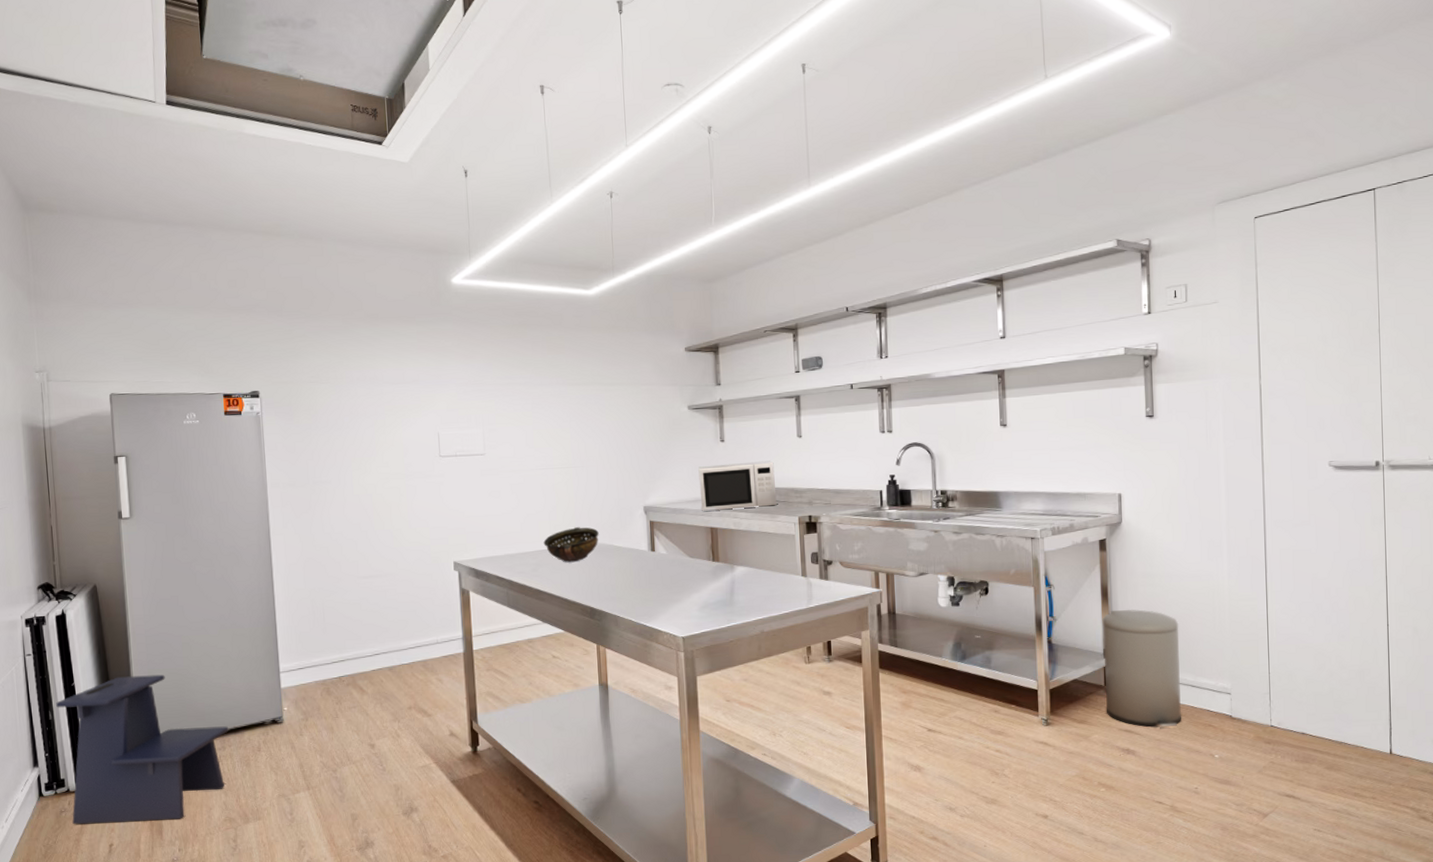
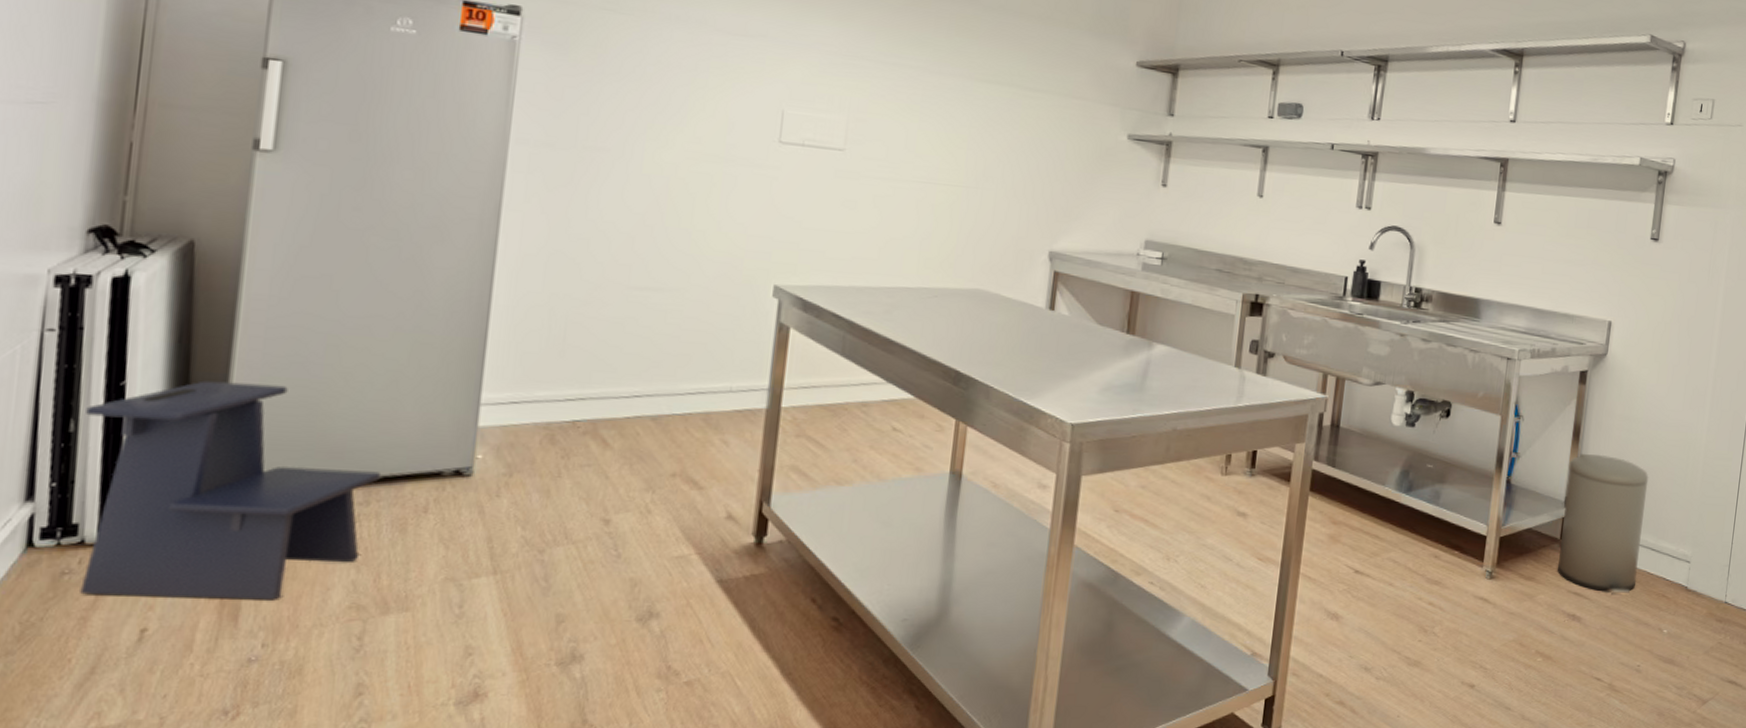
colander: present [543,527,599,563] -> none [906,264,984,310]
microwave: present [698,460,777,512] -> none [1124,212,1224,276]

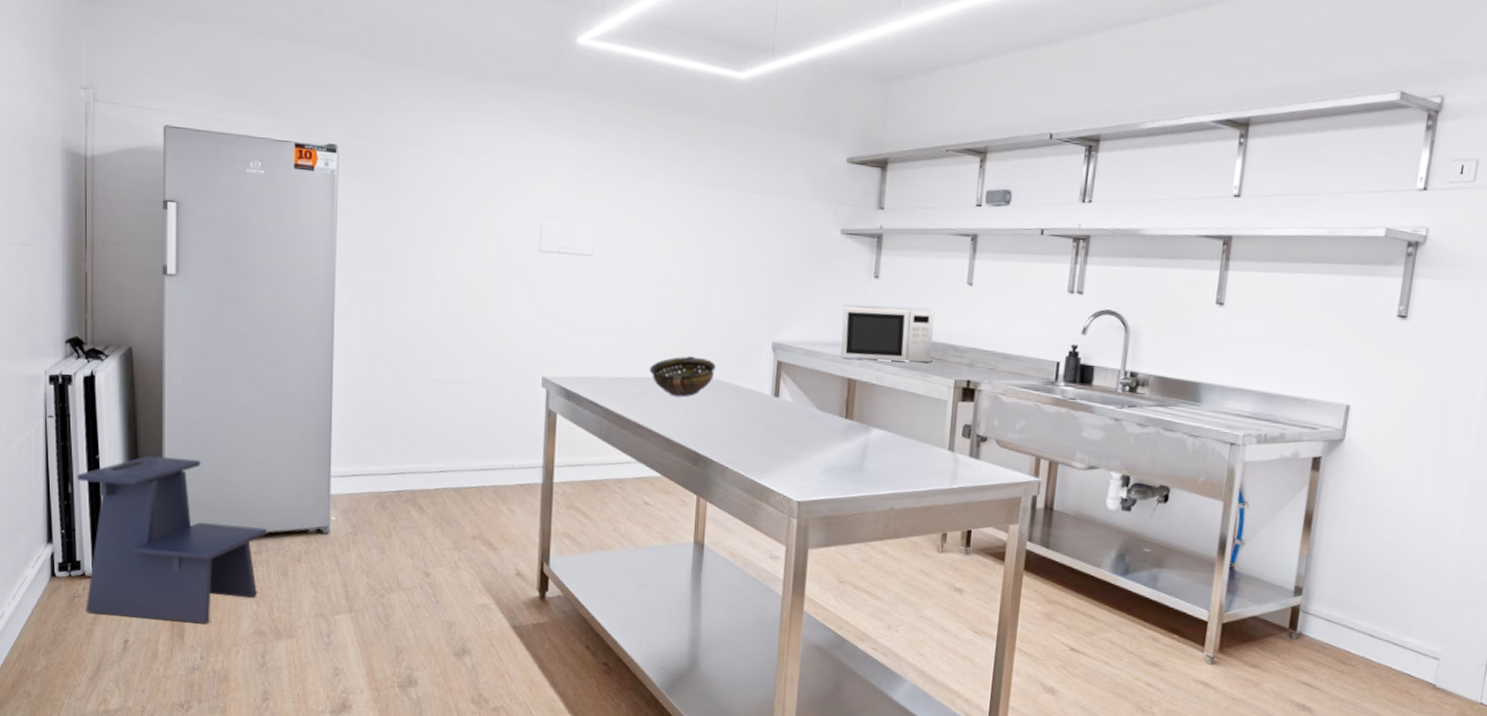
colander: none [906,264,984,310] -> present [649,356,716,398]
microwave: none [1124,212,1224,276] -> present [841,304,935,363]
pedal bin: present [1557,454,1649,593] -> none [1285,543,1392,687]

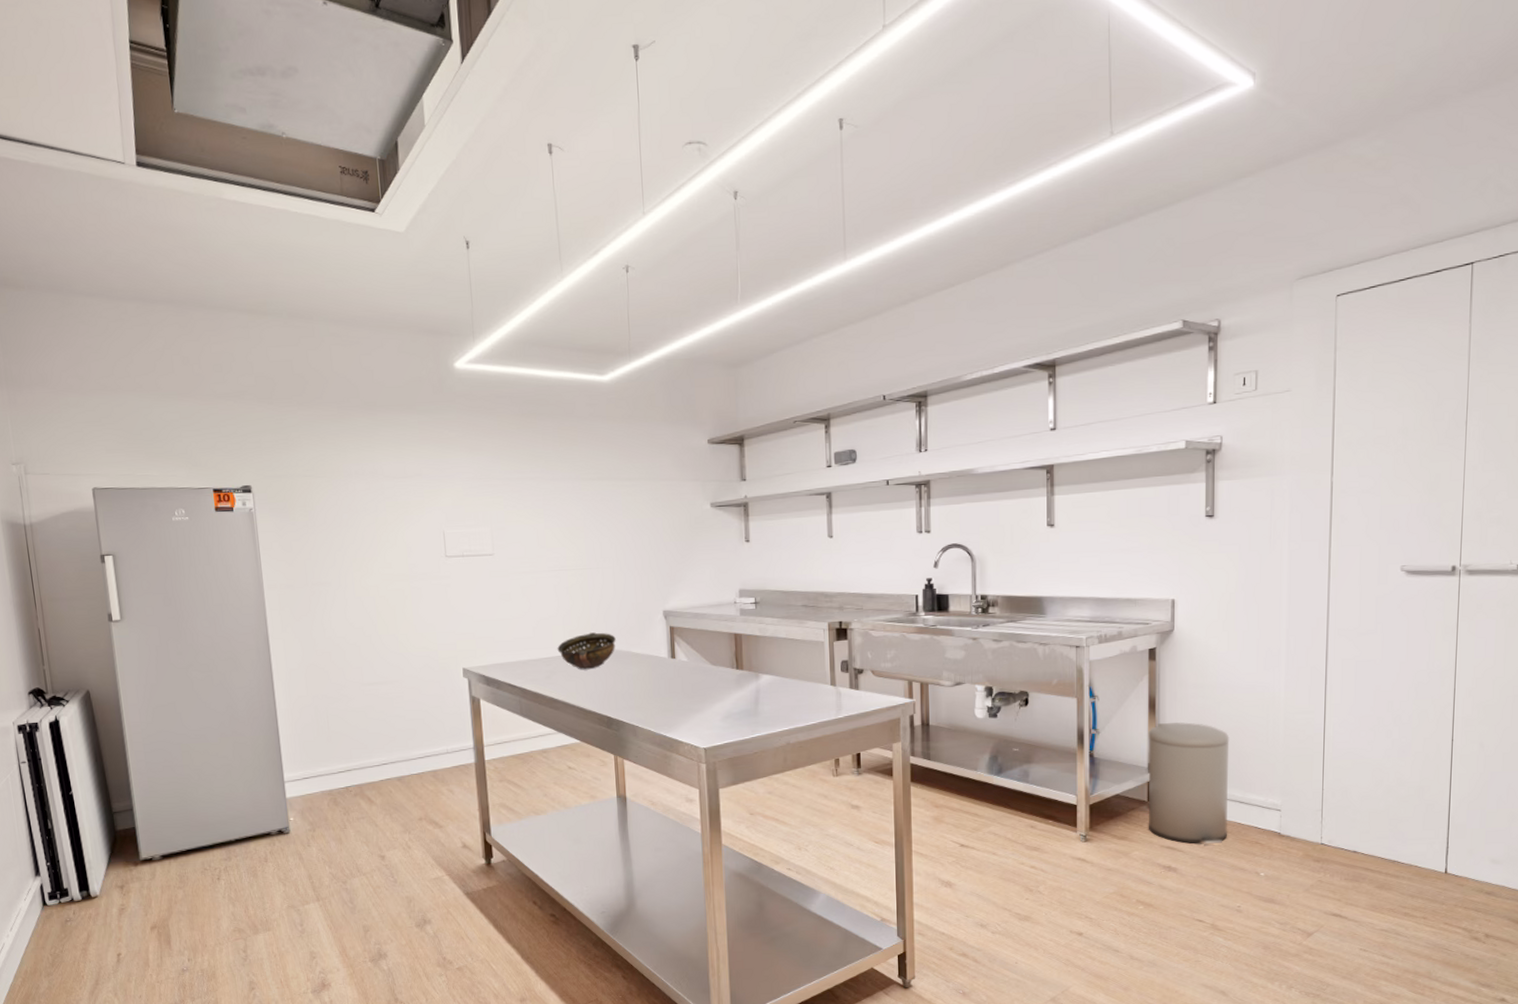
step stool: present [77,455,268,624] -> none [55,783,234,934]
microwave: present [841,304,935,363] -> none [722,562,805,617]
pedal bin: none [1285,543,1392,687] -> present [1148,722,1230,844]

